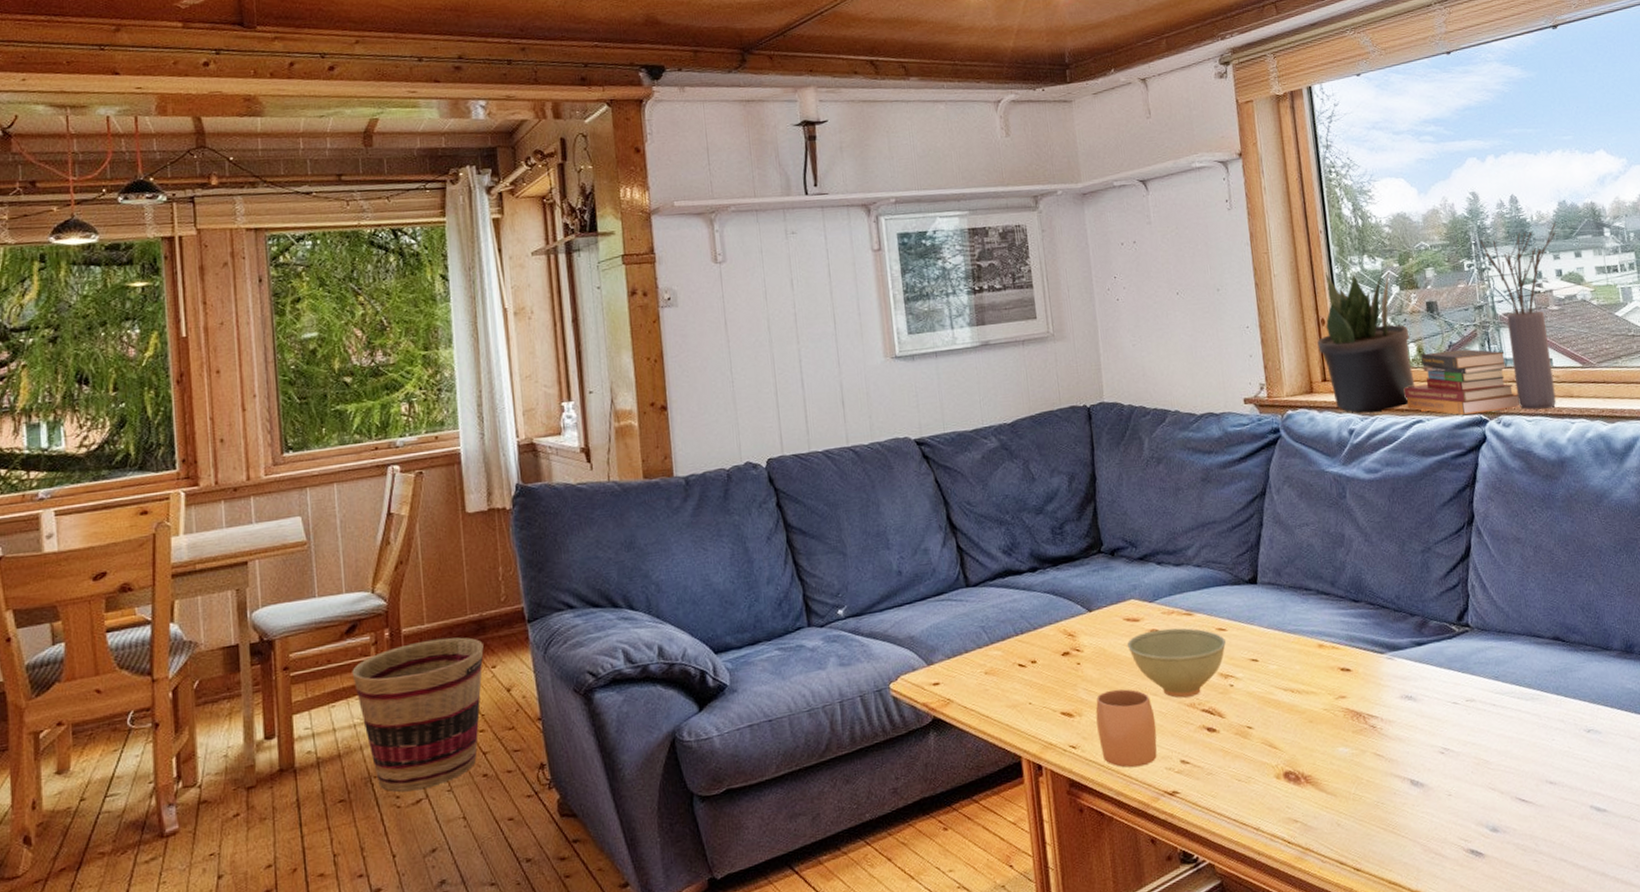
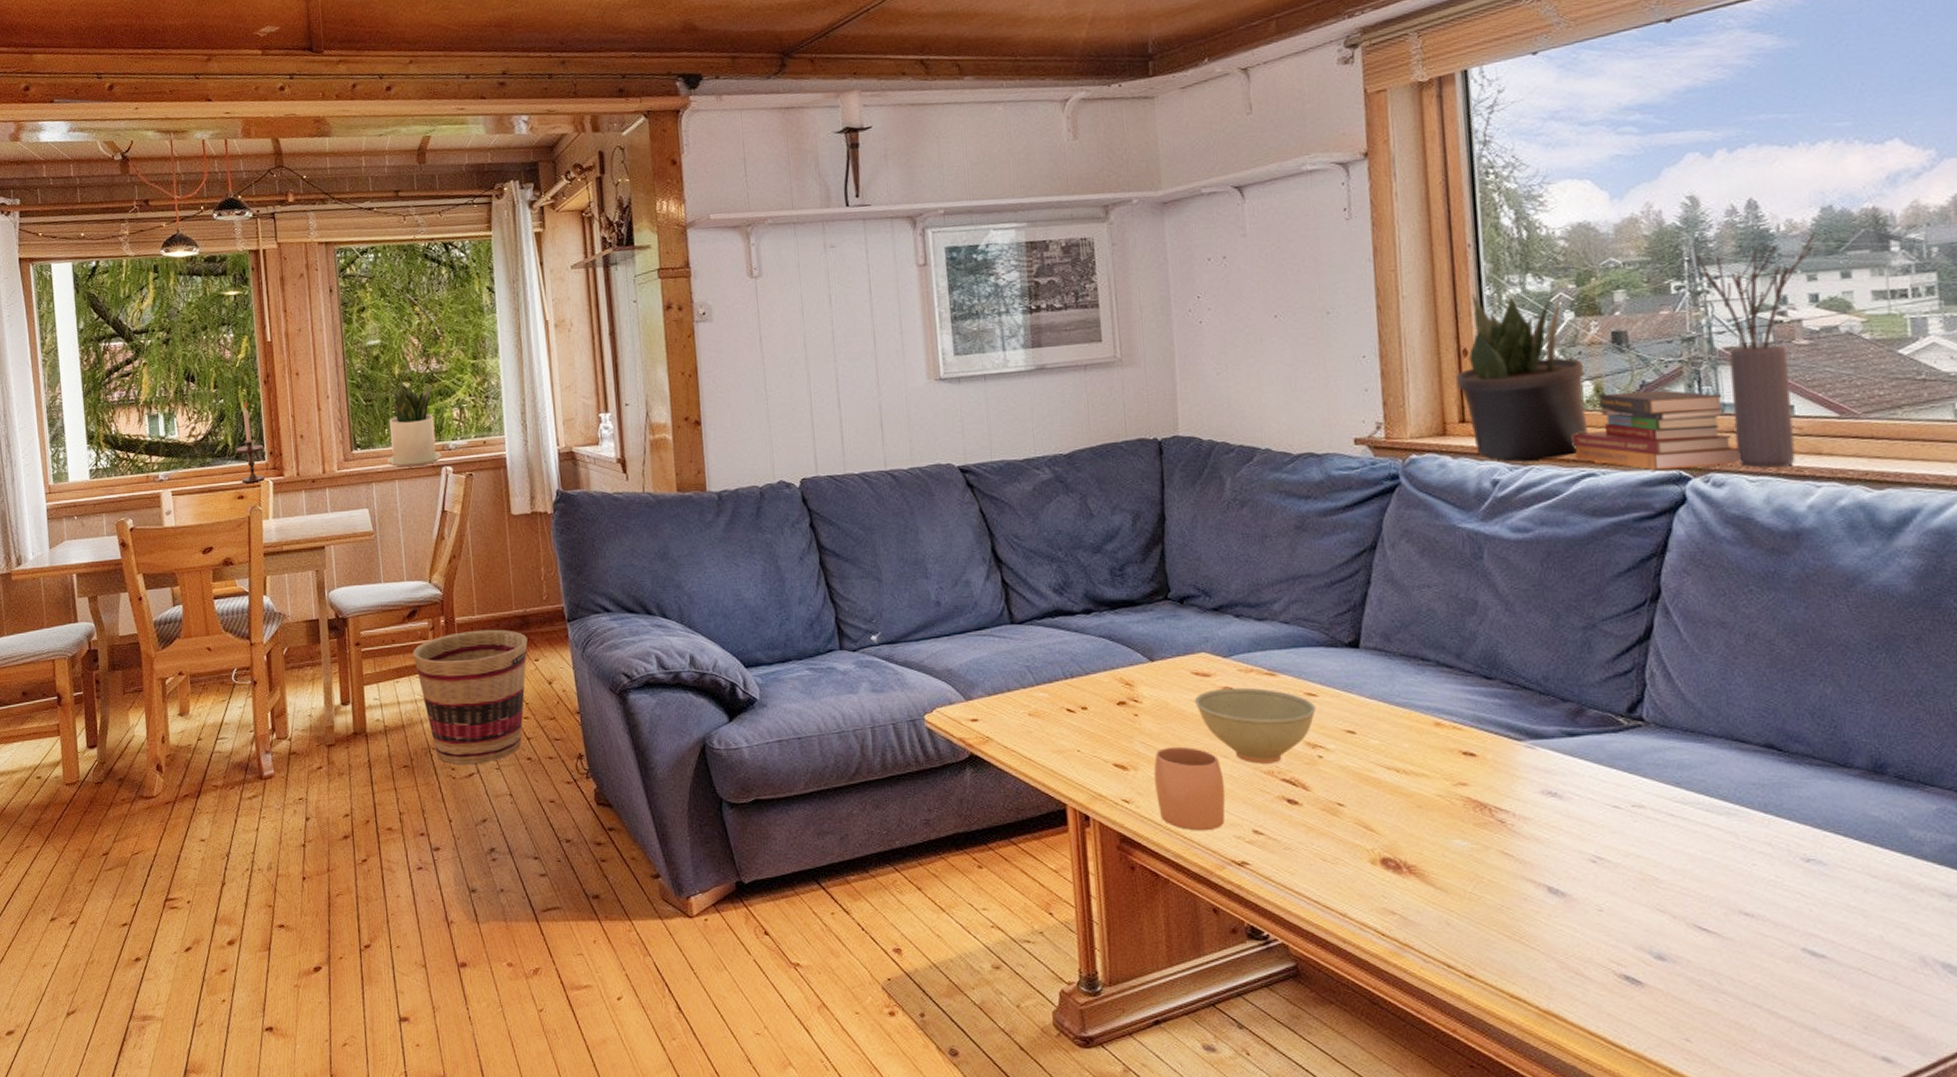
candlestick: none [140,404,175,497] -> present [236,401,264,483]
planter: none [325,377,388,469] -> present [388,382,442,467]

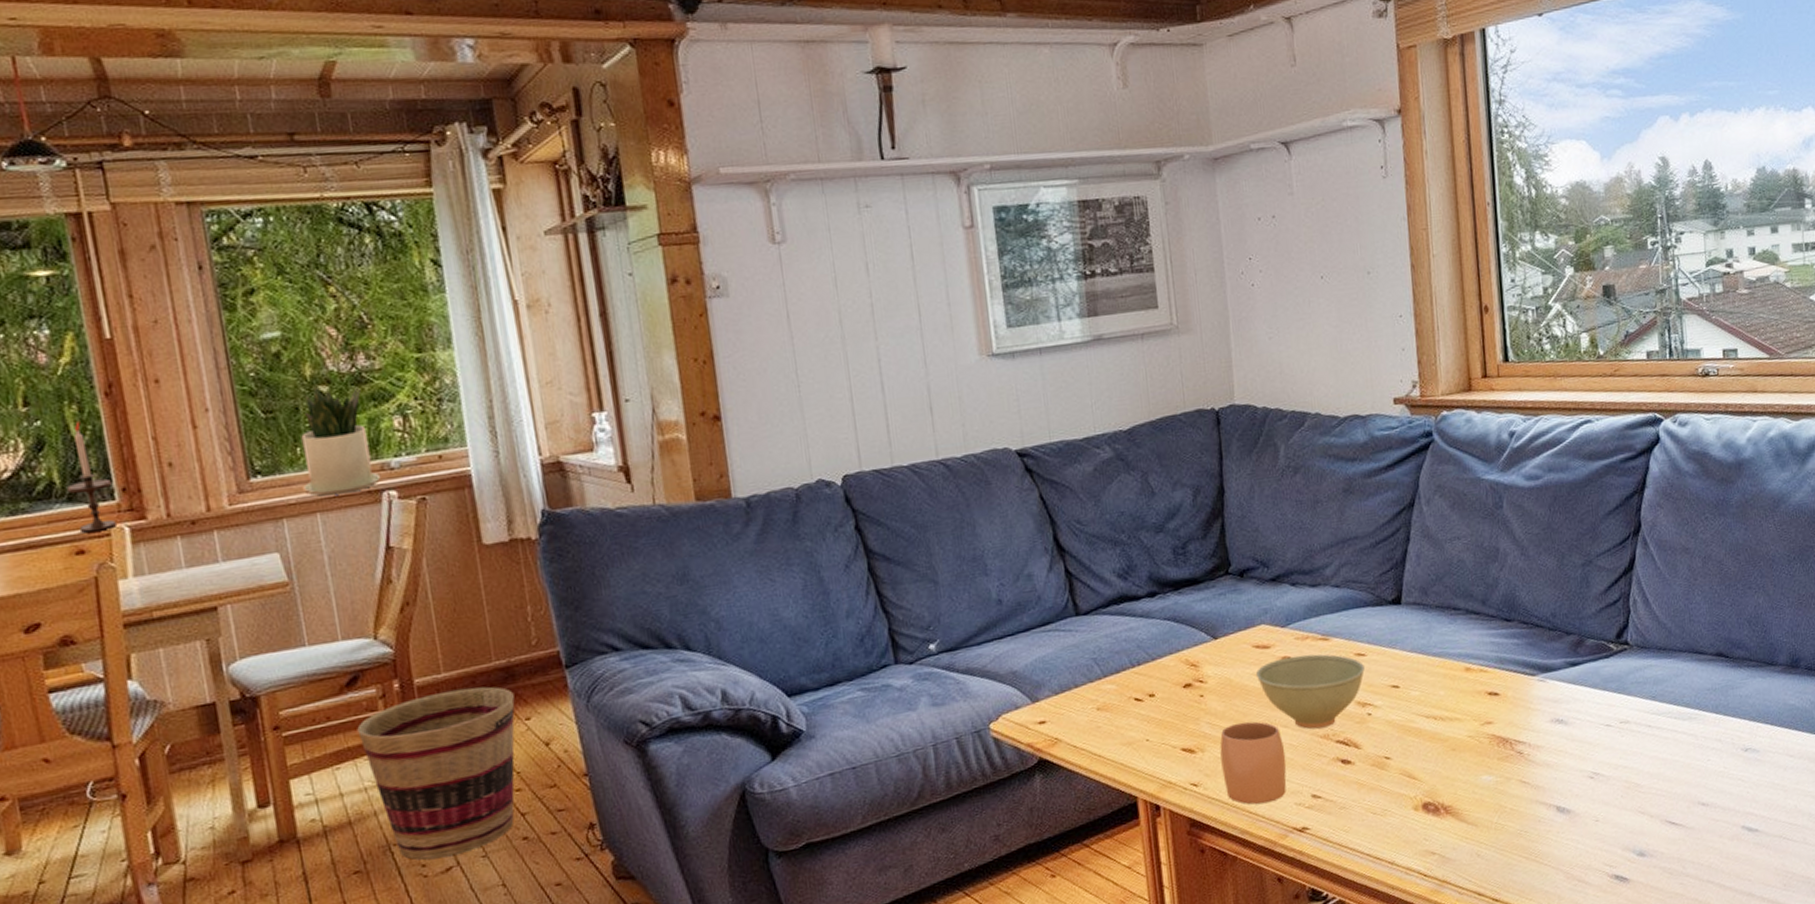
planter: present [1456,293,1589,462] -> none [1479,250,1586,413]
books: present [1571,390,1741,470] -> none [1572,339,1700,414]
vase: present [1697,234,1815,469] -> none [1667,193,1753,408]

